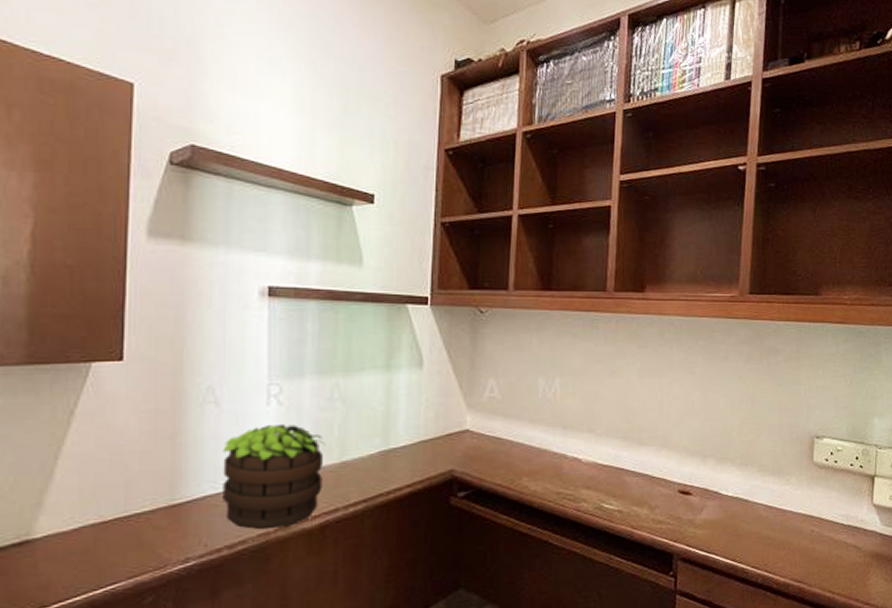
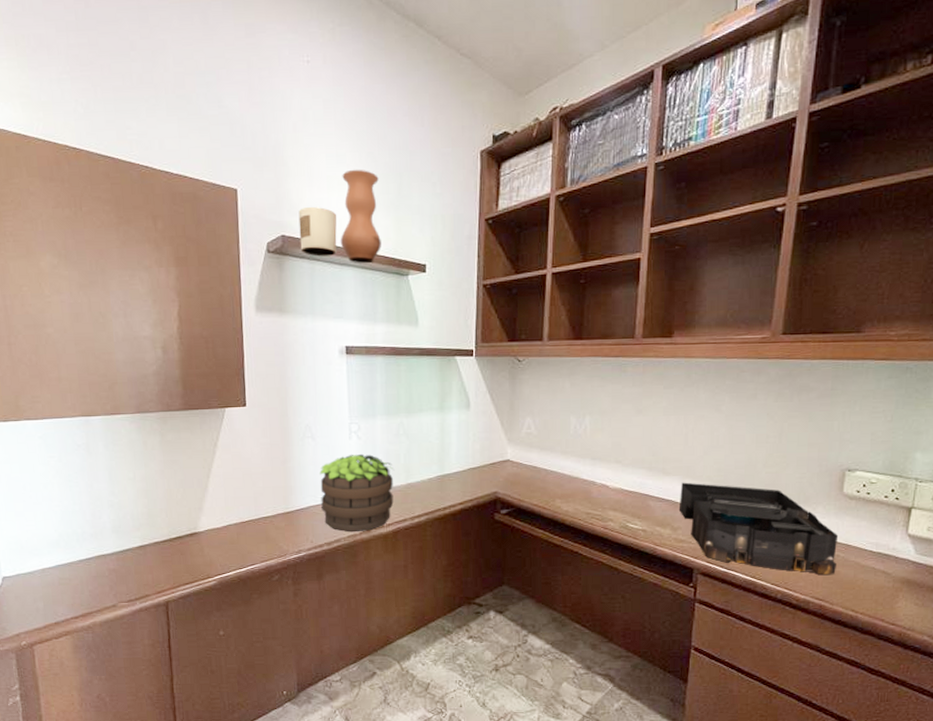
candle: none [215,114,266,176] -> present [298,206,337,257]
vase: none [268,77,321,189] -> present [340,169,381,264]
printer: none [655,453,812,553] -> present [678,482,839,574]

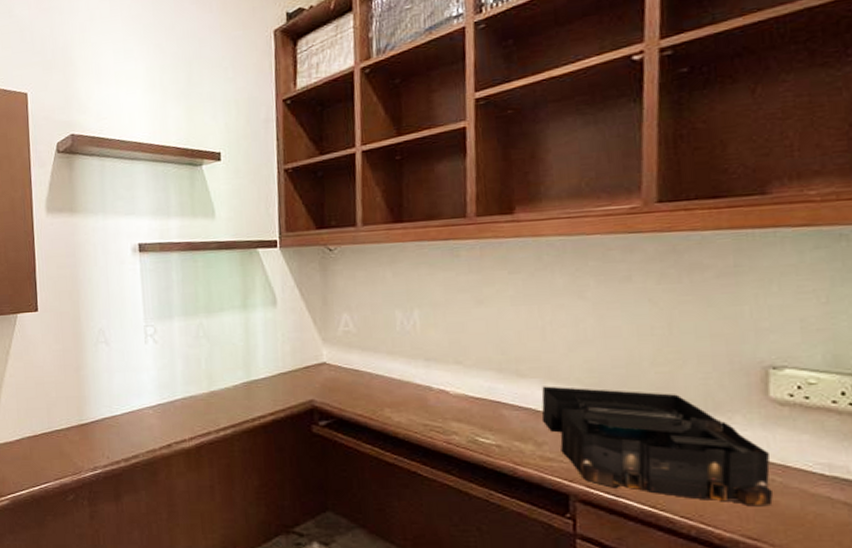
candle: present [298,206,337,257] -> none [87,102,127,153]
potted plant: present [319,453,395,532] -> none [114,359,196,446]
vase: present [340,169,381,264] -> none [129,61,173,157]

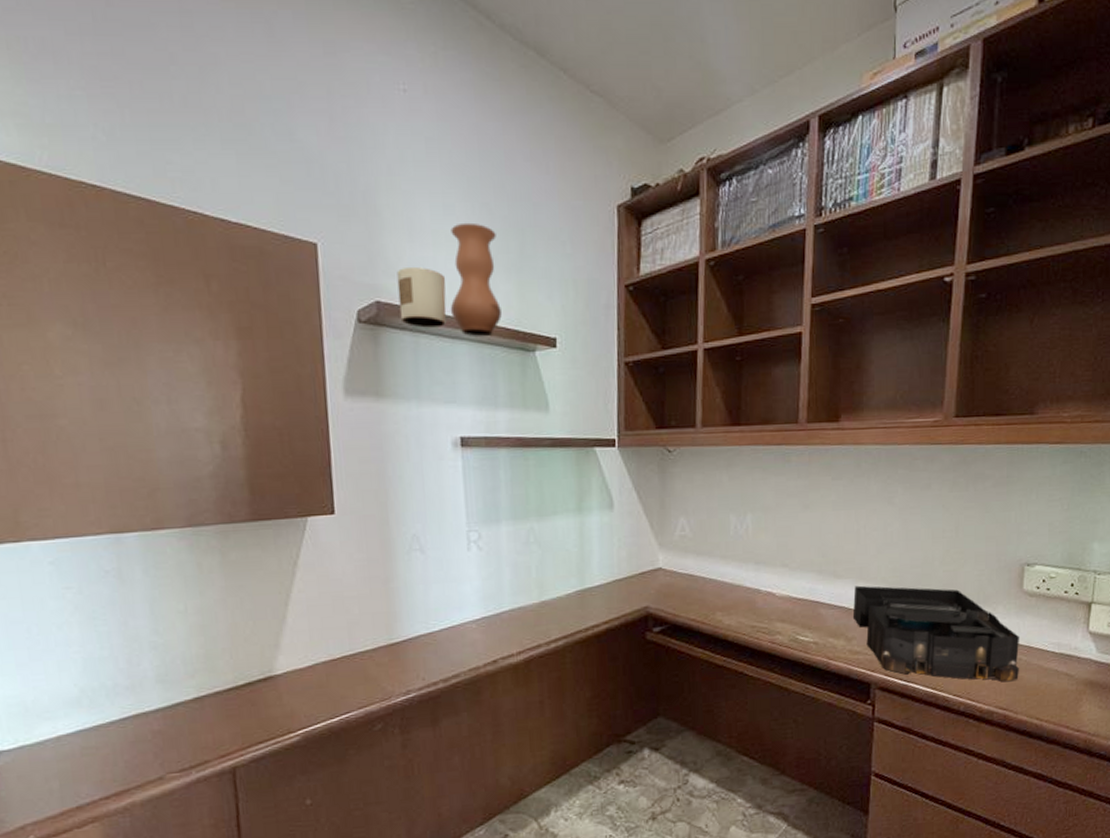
candle: none [87,102,127,153] -> present [396,266,447,328]
vase: none [129,61,173,157] -> present [450,222,502,337]

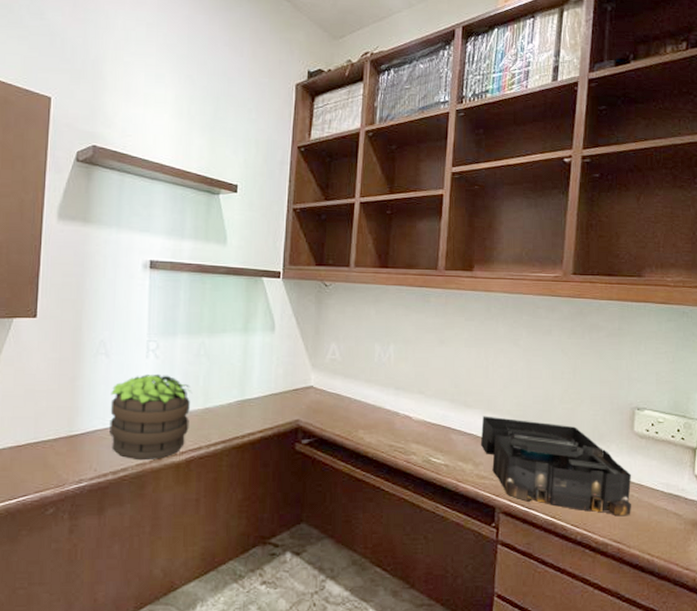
candle: present [396,266,447,328] -> none [111,120,152,170]
potted plant: none [431,567,525,664] -> present [109,373,193,459]
vase: present [450,222,502,337] -> none [152,89,196,180]

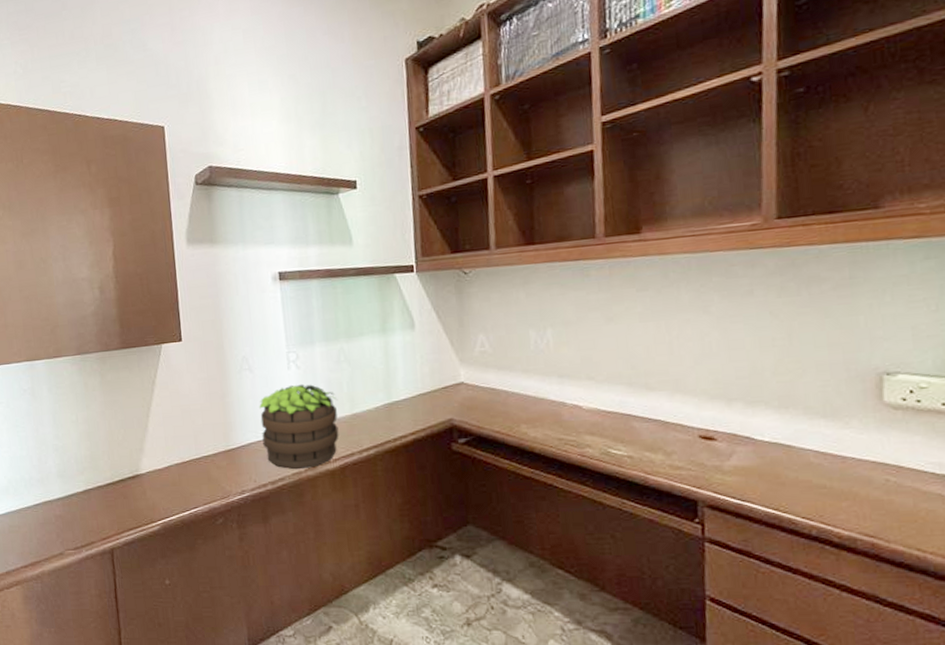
printer: present [480,416,632,515] -> none [670,398,888,505]

